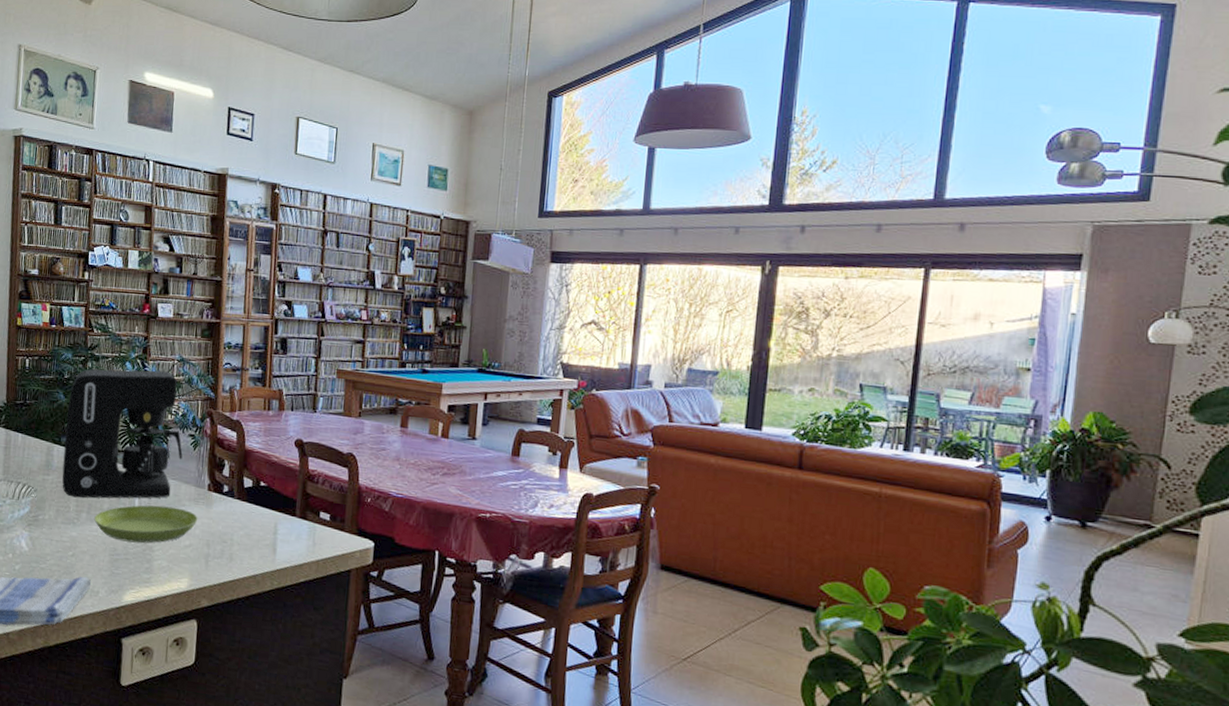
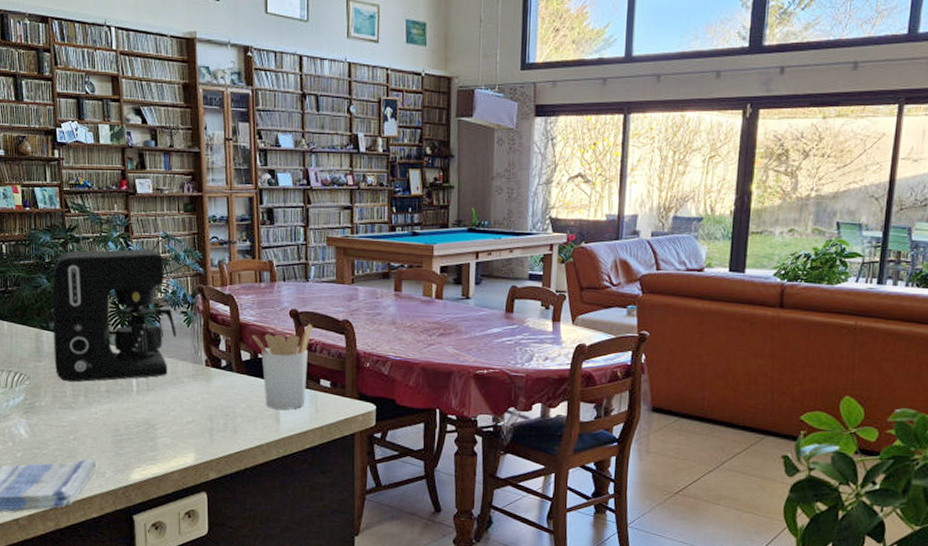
saucer: present [94,505,198,544] -> none [92,384,198,423]
utensil holder: none [256,455,316,541] -> present [252,324,312,410]

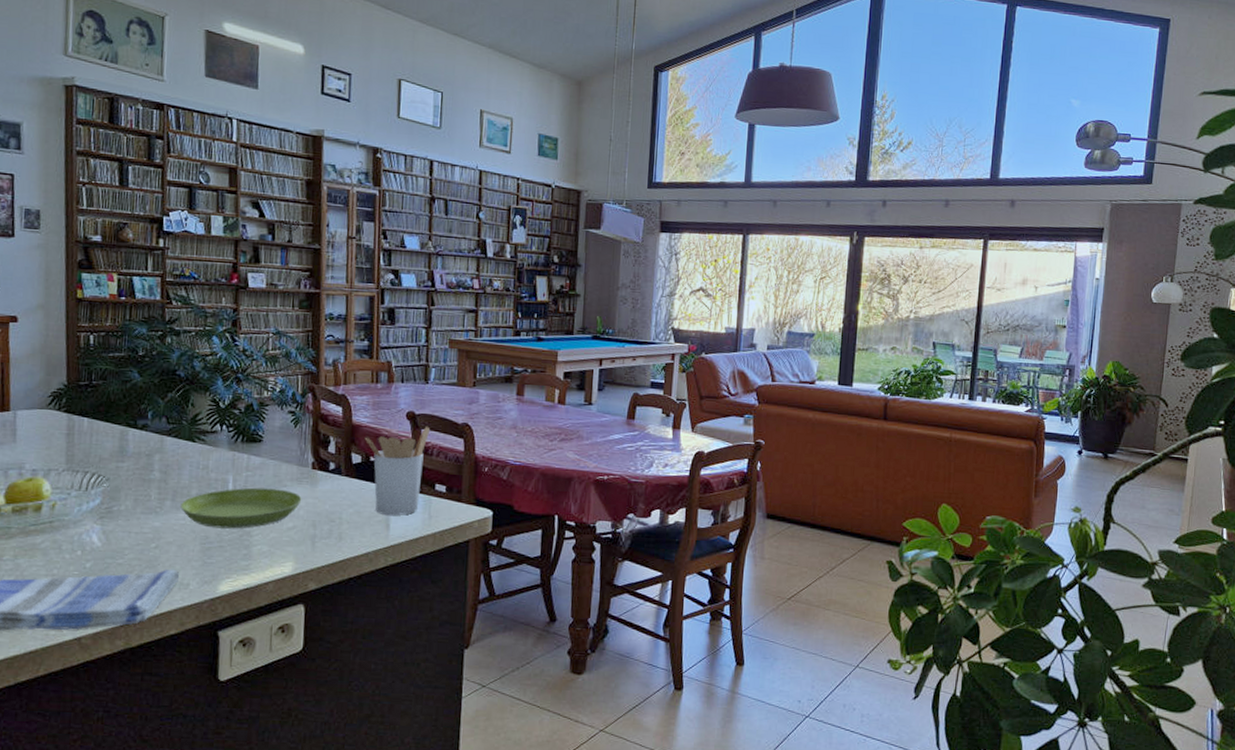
coffee maker: present [53,248,176,382] -> none [139,344,282,485]
saucer: none [92,384,198,423] -> present [181,487,302,529]

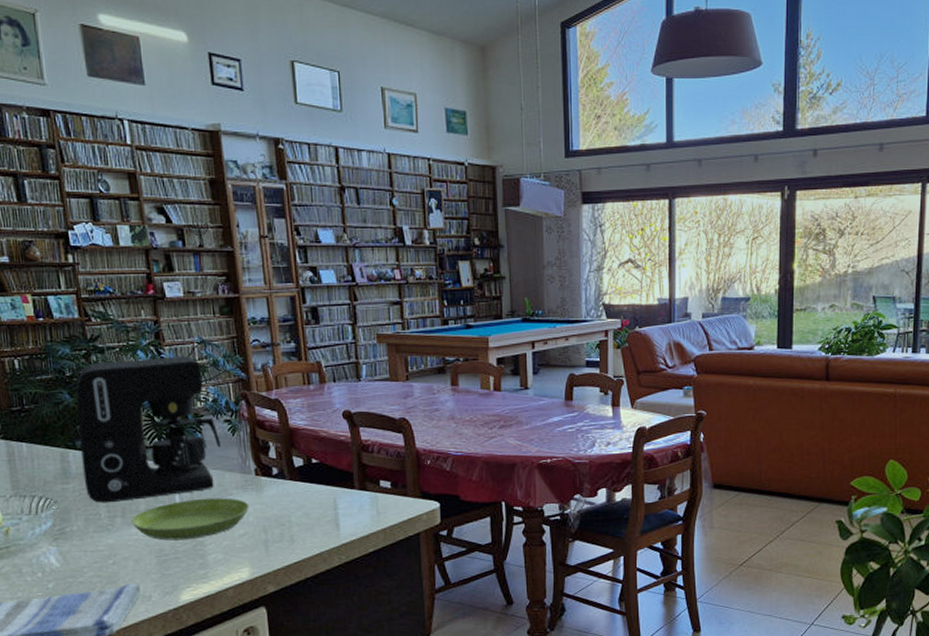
coffee maker: none [139,344,282,485] -> present [76,356,221,503]
utensil holder: present [364,427,430,516] -> none [303,425,368,514]

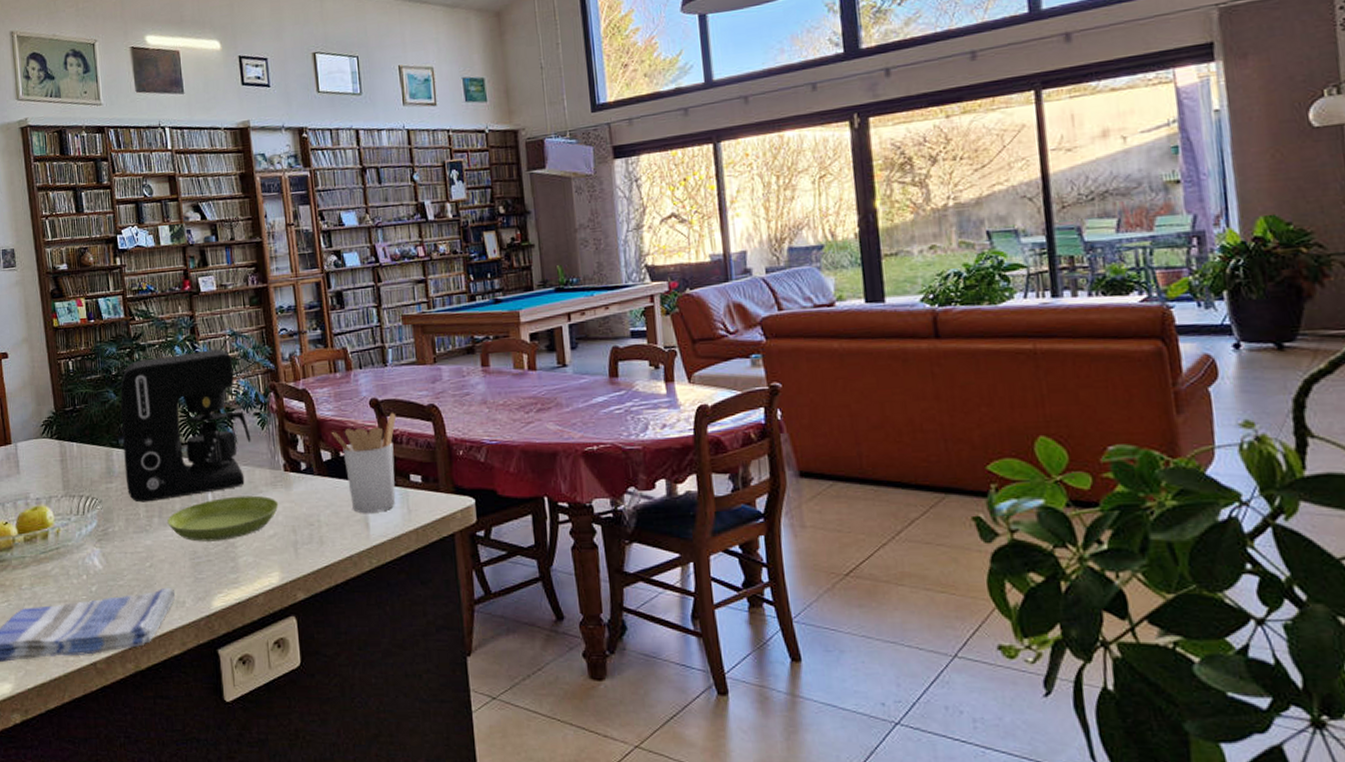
utensil holder: none [303,425,368,514] -> present [331,413,396,513]

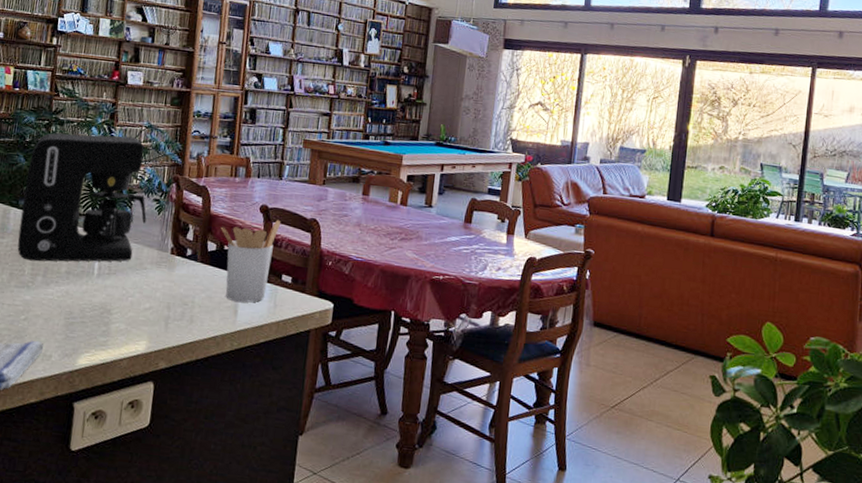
saucer: present [167,495,279,542] -> none [50,268,160,307]

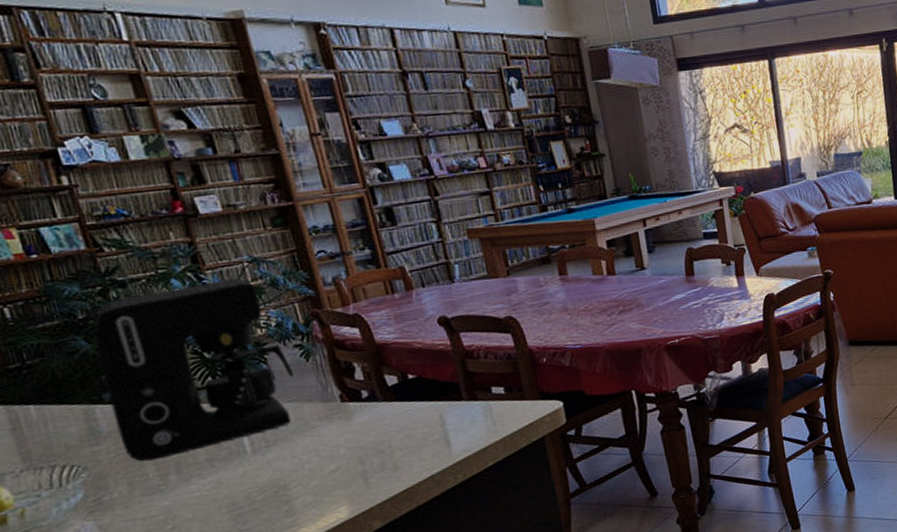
utensil holder: present [220,220,280,303] -> none [395,329,479,433]

